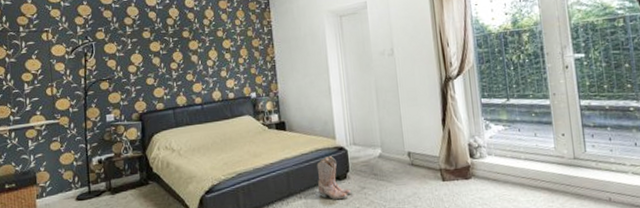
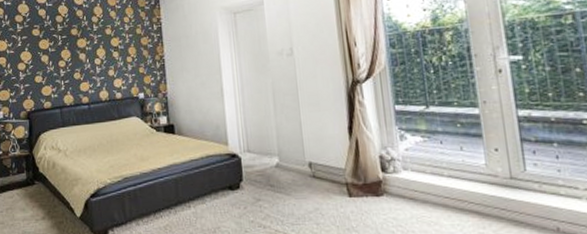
boots: present [316,156,352,200] -> none [207,163,246,212]

